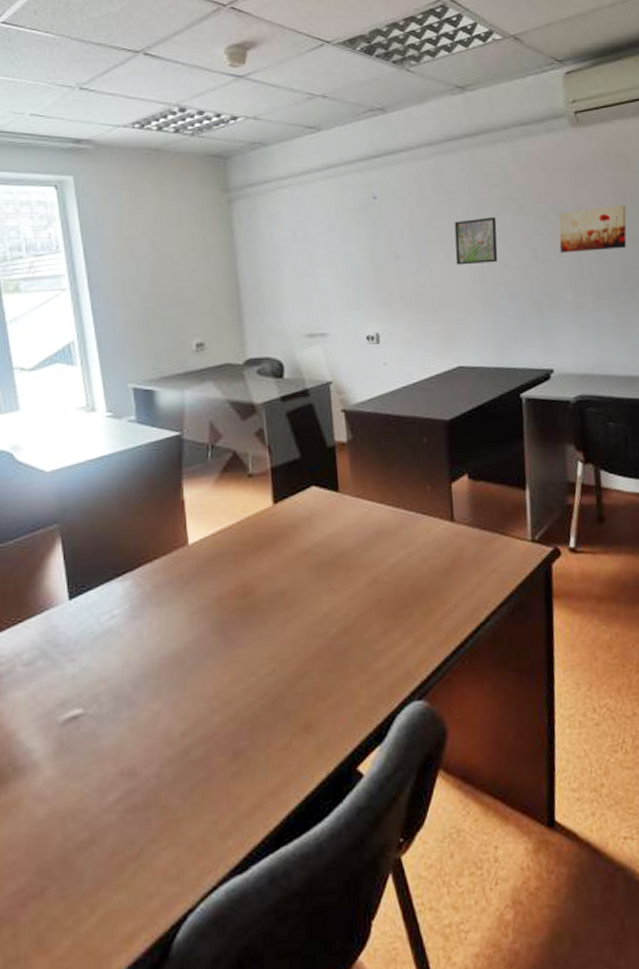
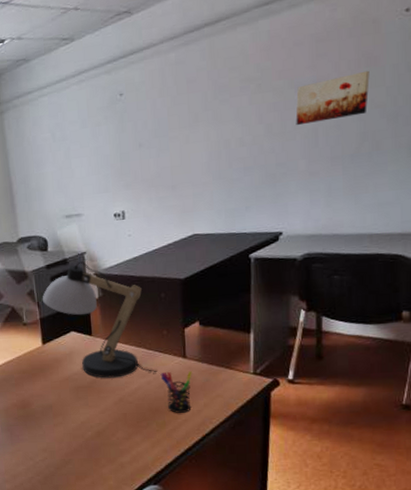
desk lamp: none [274,392,421,550] -> present [42,260,158,378]
pen holder: none [424,539,462,596] -> present [160,371,192,413]
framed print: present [454,217,498,265] -> none [193,99,234,147]

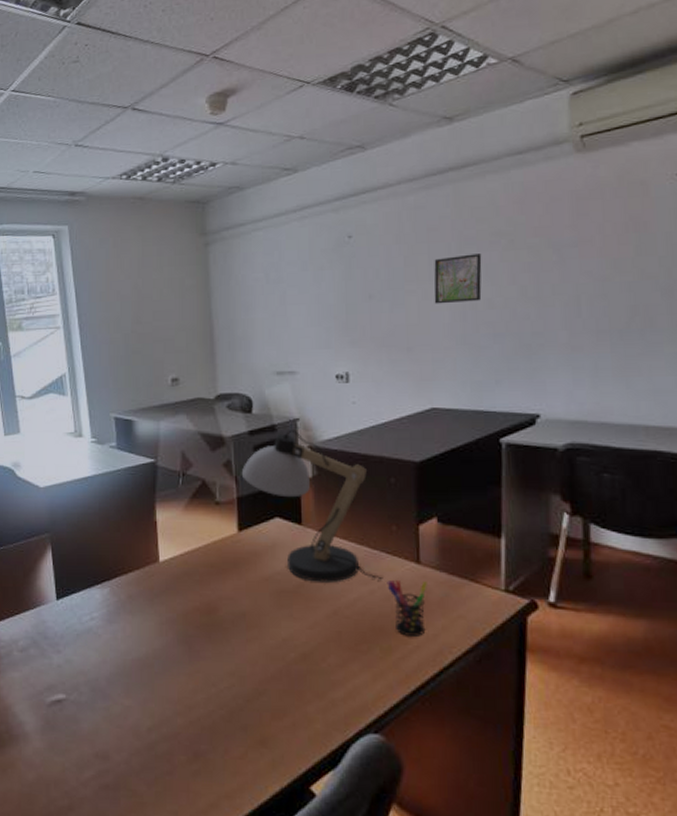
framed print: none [193,99,234,147] -> present [434,254,482,304]
wall art: present [295,70,370,126] -> none [554,236,639,291]

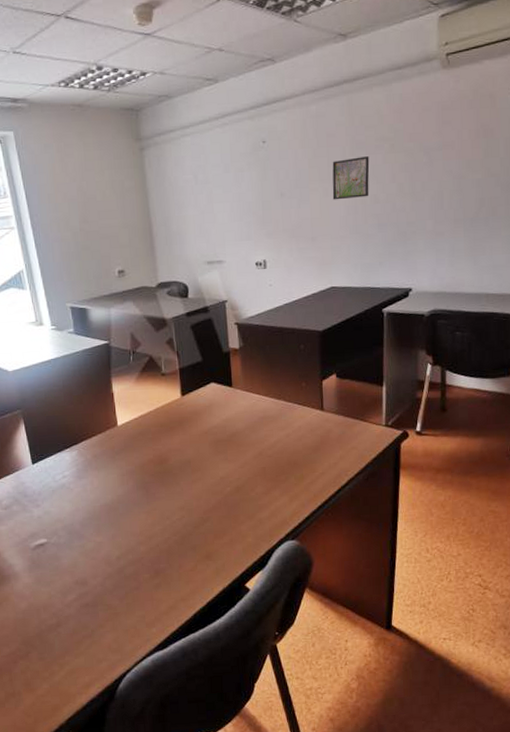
desk lamp: present [241,428,383,582] -> none [181,309,296,431]
pen holder: present [387,579,427,636] -> none [299,424,329,466]

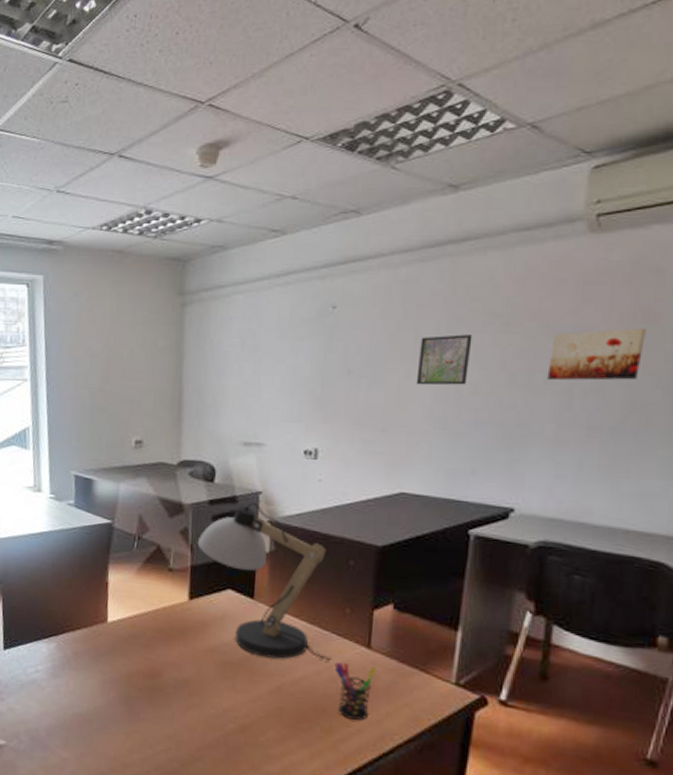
desk lamp: none [181,309,296,431] -> present [197,501,331,662]
pen holder: none [299,424,329,466] -> present [334,662,376,720]
wall art: none [424,141,487,187] -> present [547,328,646,381]

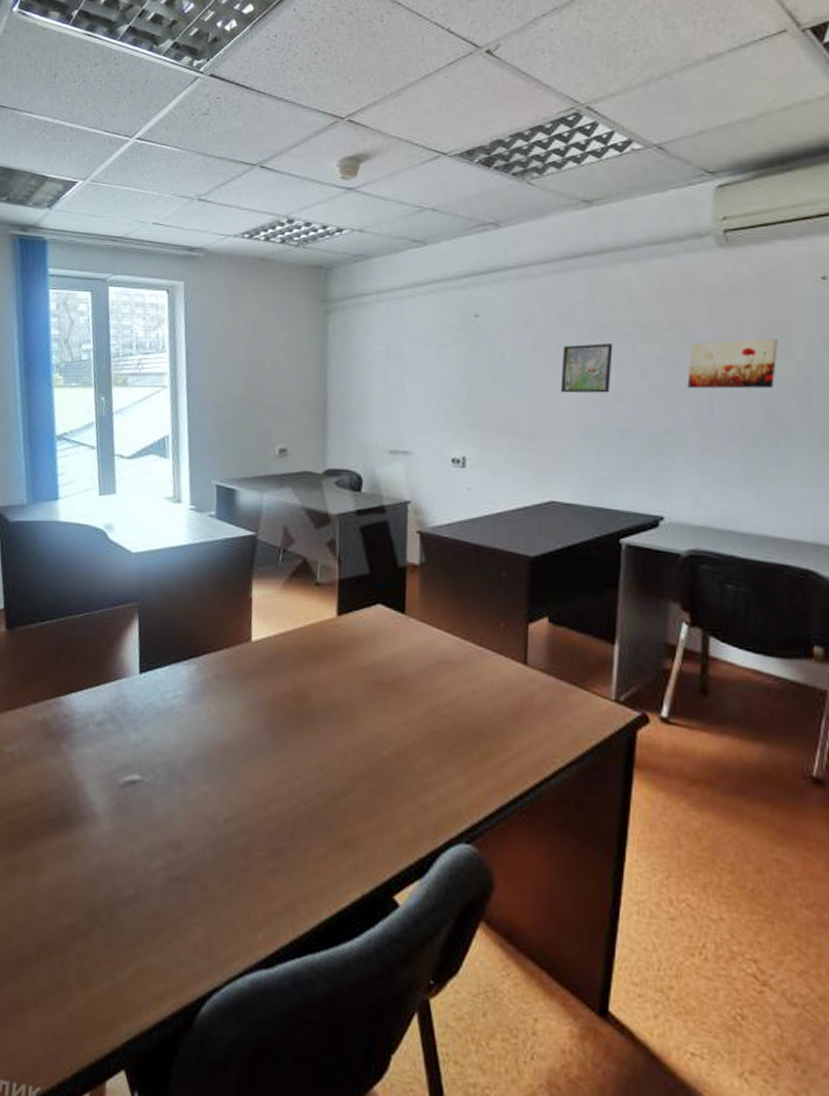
desk lamp: present [197,501,331,662] -> none [345,511,487,680]
pen holder: present [334,662,376,720] -> none [490,680,533,743]

